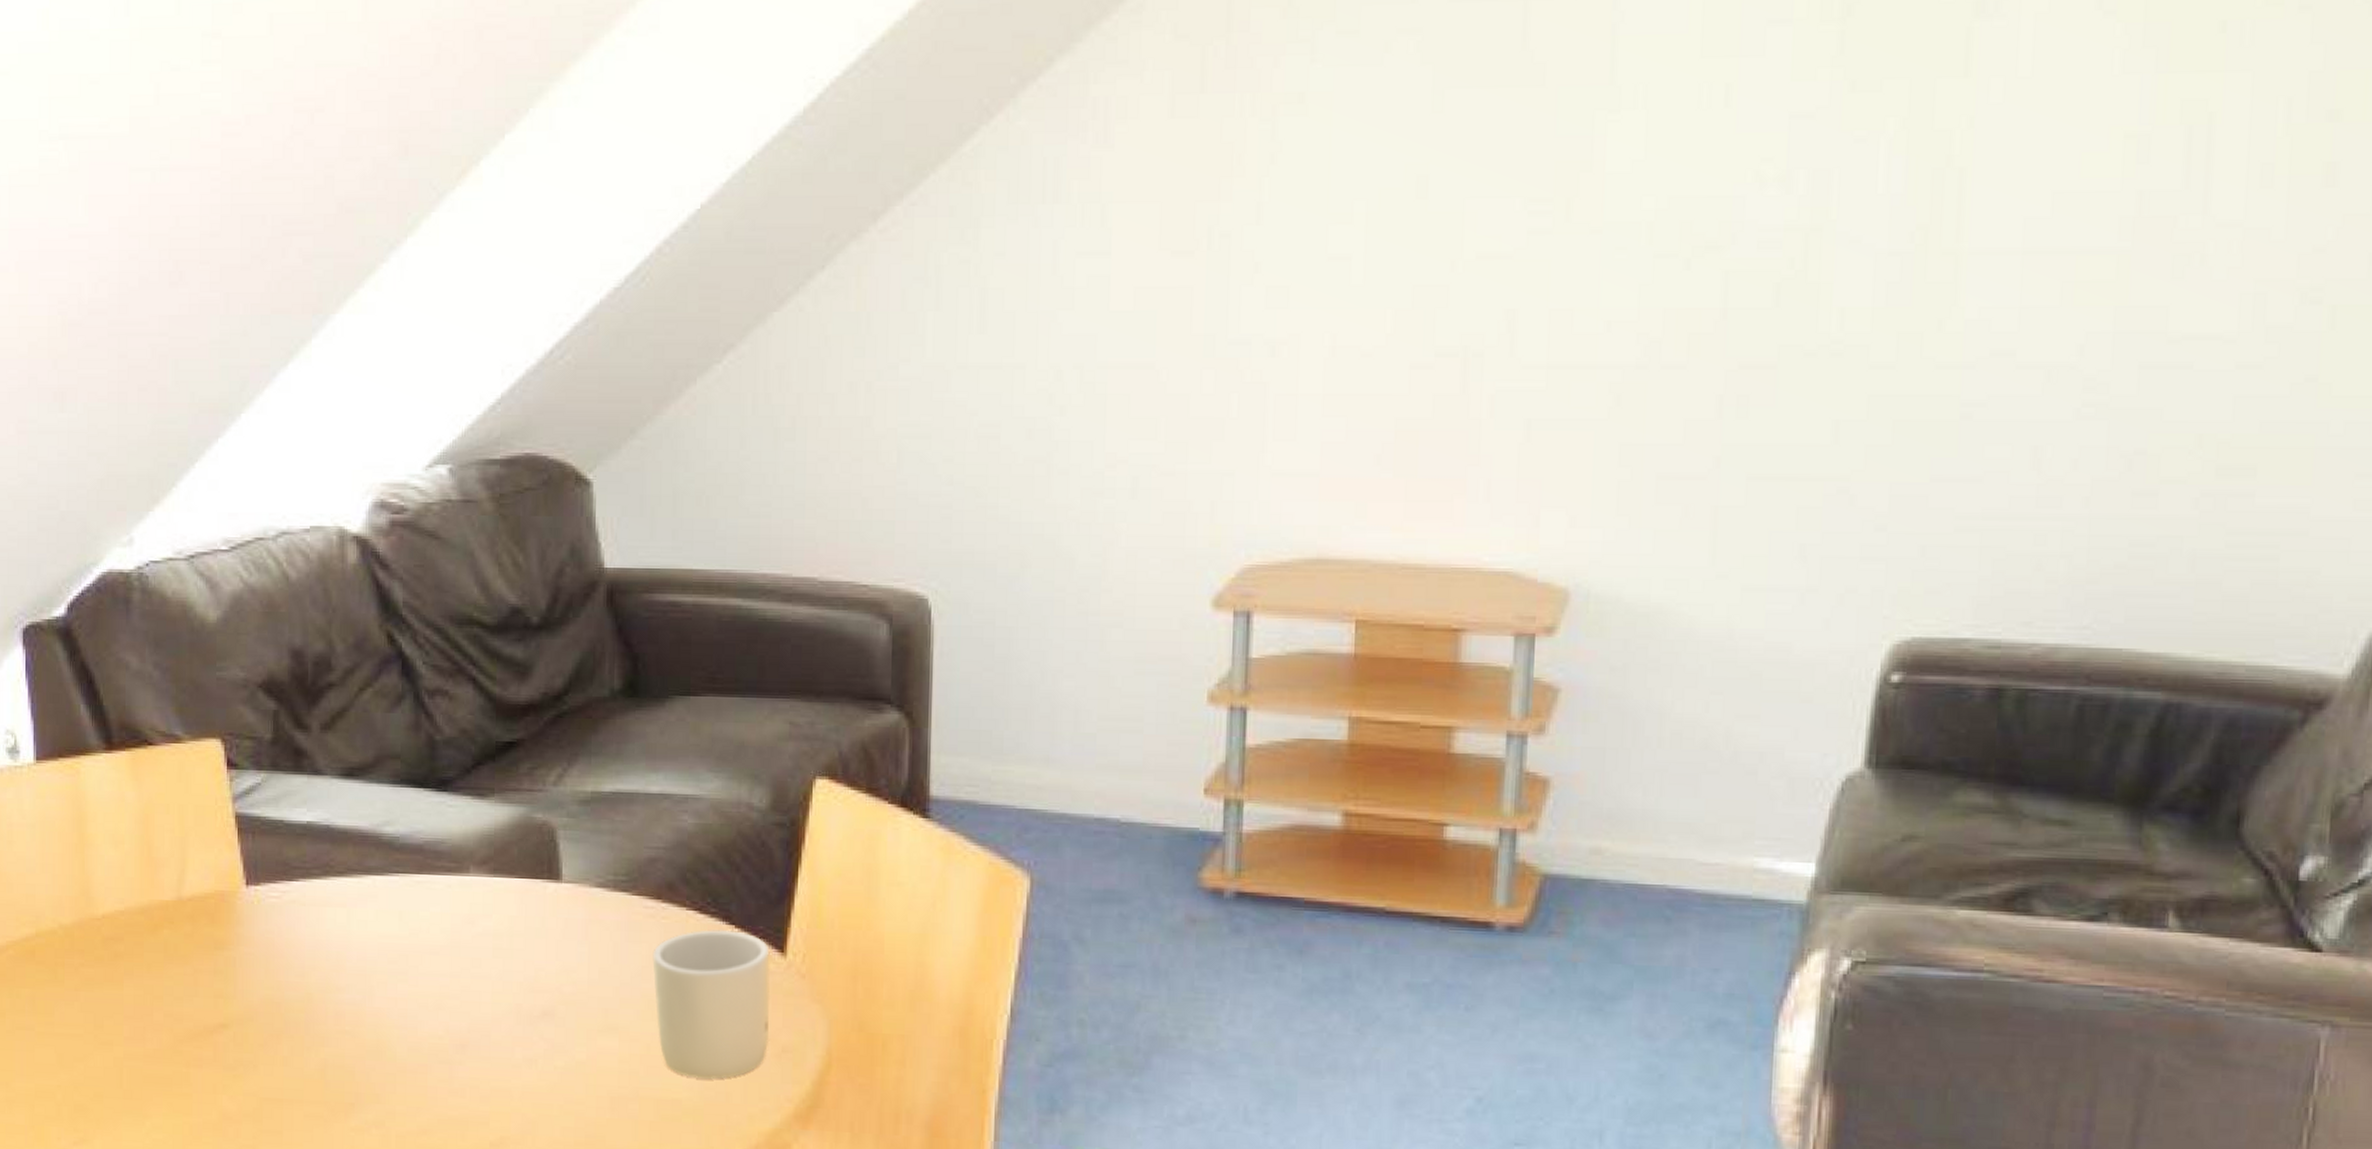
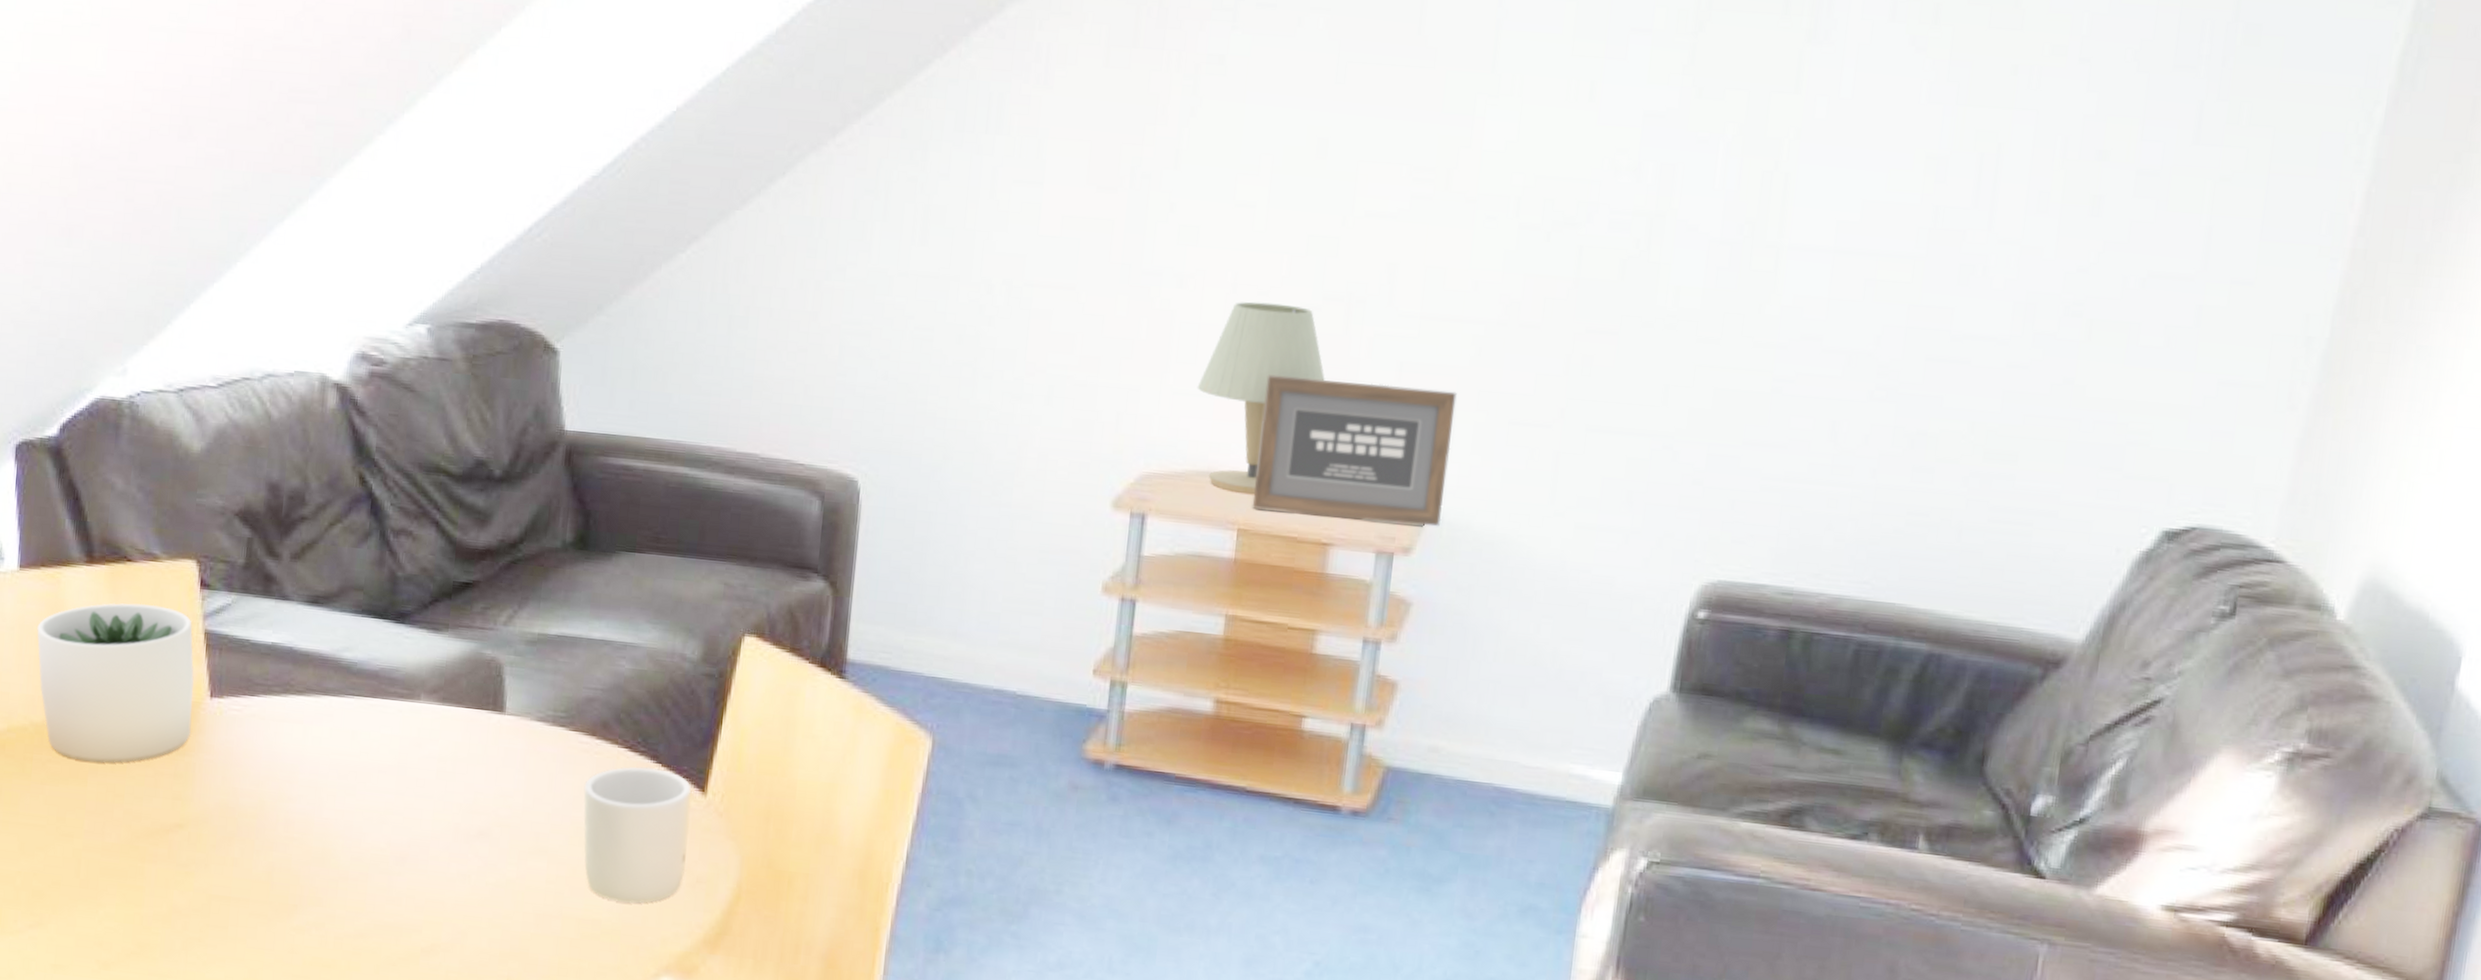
planter: none [59,789,229,964] -> present [37,603,194,763]
table lamp: none [1299,365,1443,581] -> present [1197,301,1325,495]
picture frame: none [1370,445,1595,601] -> present [1252,374,1457,527]

